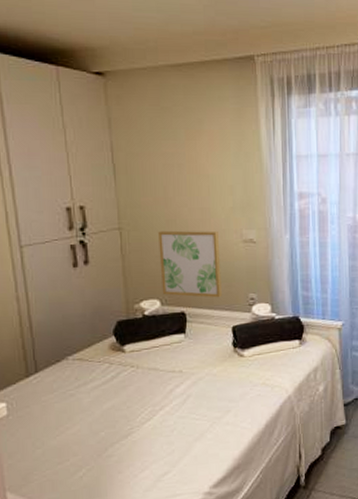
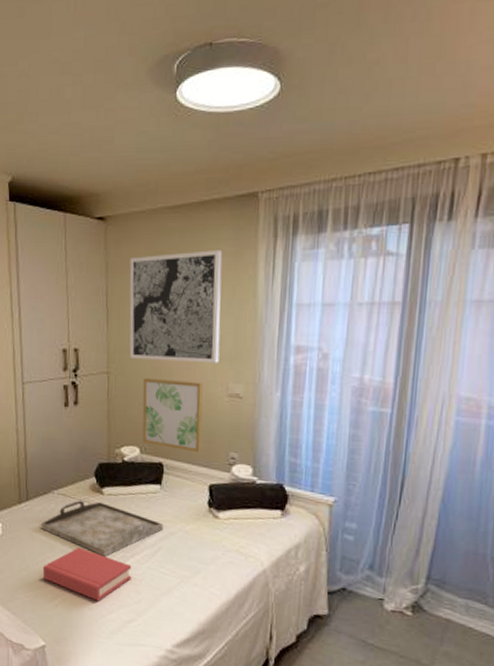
serving tray: none [55,360,191,415] -> present [41,500,164,557]
hardback book: none [61,410,163,462] -> present [42,547,132,602]
wall art: none [134,107,232,213] -> present [129,250,223,363]

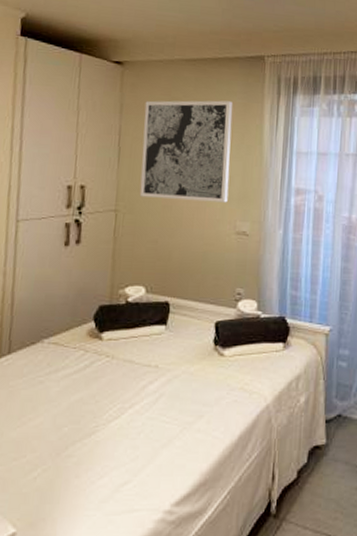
serving tray: present [41,500,164,557] -> none [23,348,167,410]
hardback book: present [42,547,132,602] -> none [20,403,130,465]
wall art: present [142,378,203,453] -> none [149,216,212,290]

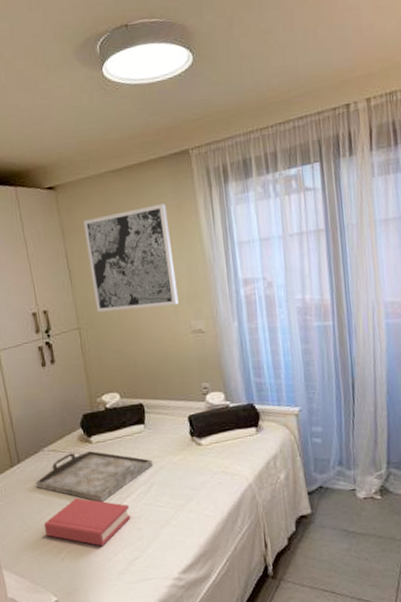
hardback book: none [20,403,130,465] -> present [44,497,131,546]
serving tray: none [23,348,167,410] -> present [36,450,153,502]

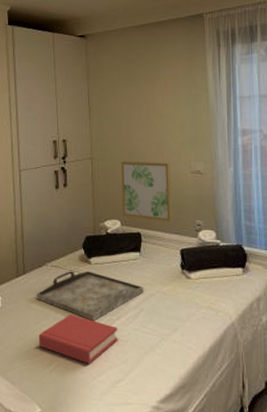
wall art: present [83,204,179,312] -> none [106,57,182,147]
wall art: none [113,324,176,389] -> present [121,161,172,222]

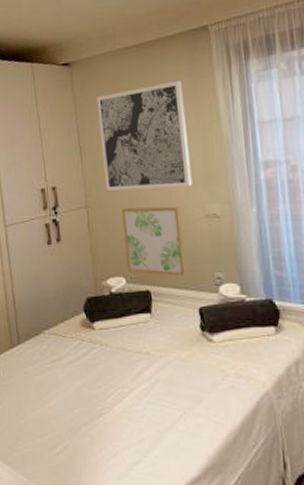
serving tray: present [36,270,144,321] -> none [35,337,159,395]
hardback book: present [38,313,118,364] -> none [40,387,132,445]
wall art: none [106,57,182,147] -> present [96,81,192,191]

